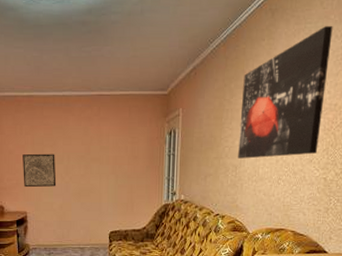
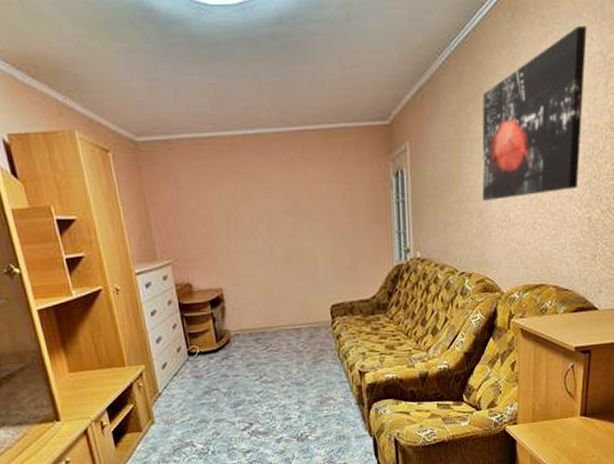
wall art: present [22,153,57,188] -> none [210,211,258,257]

